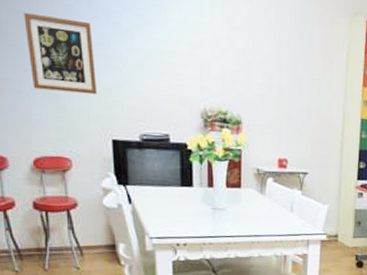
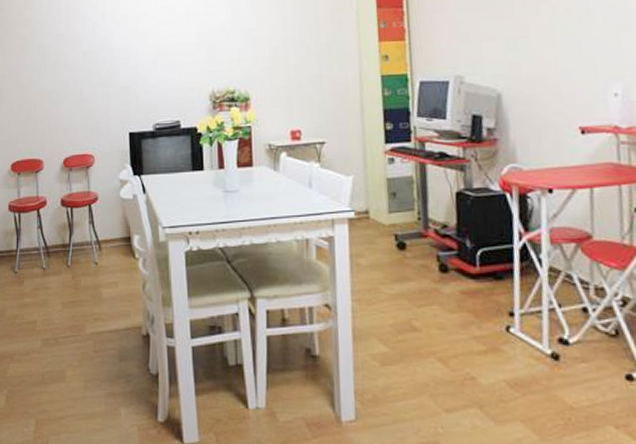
wall art: present [23,12,98,95] -> none [62,32,117,97]

